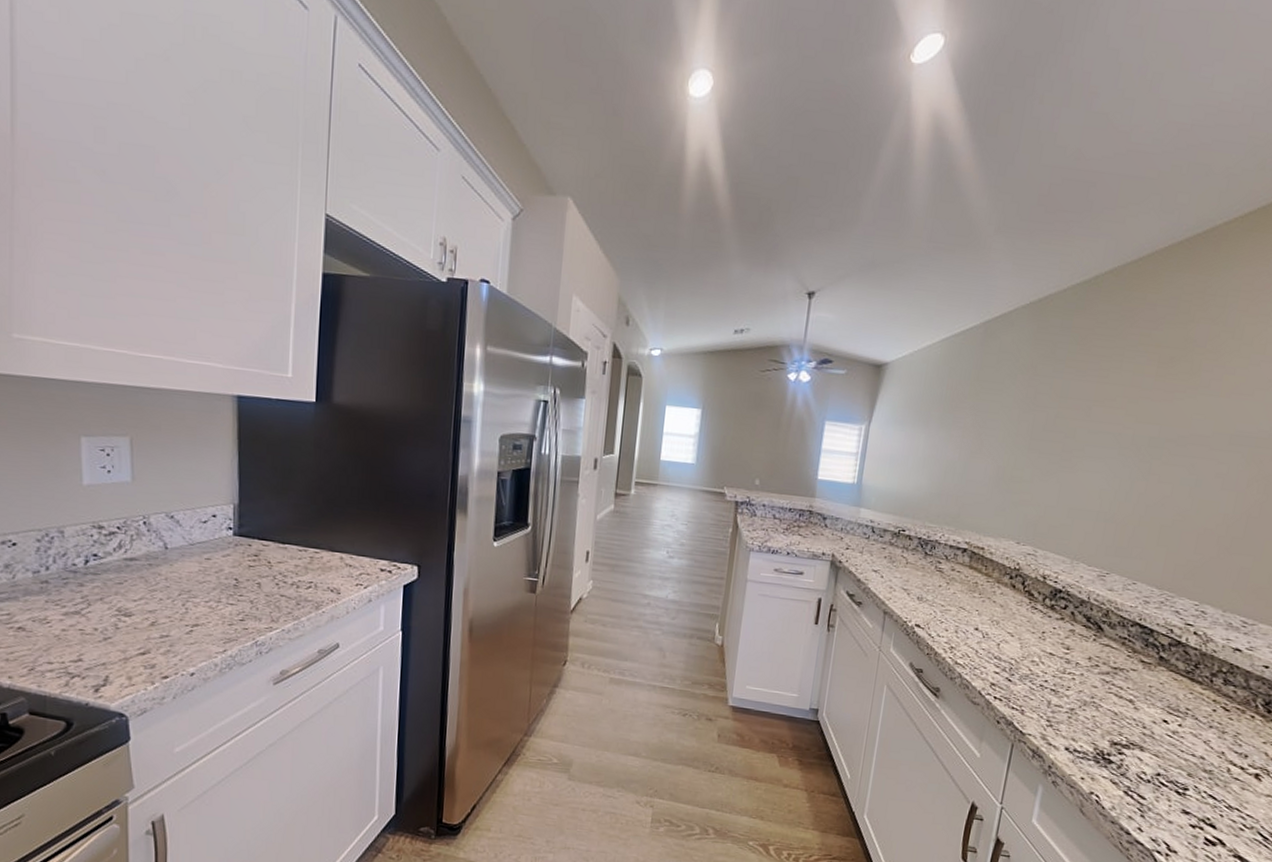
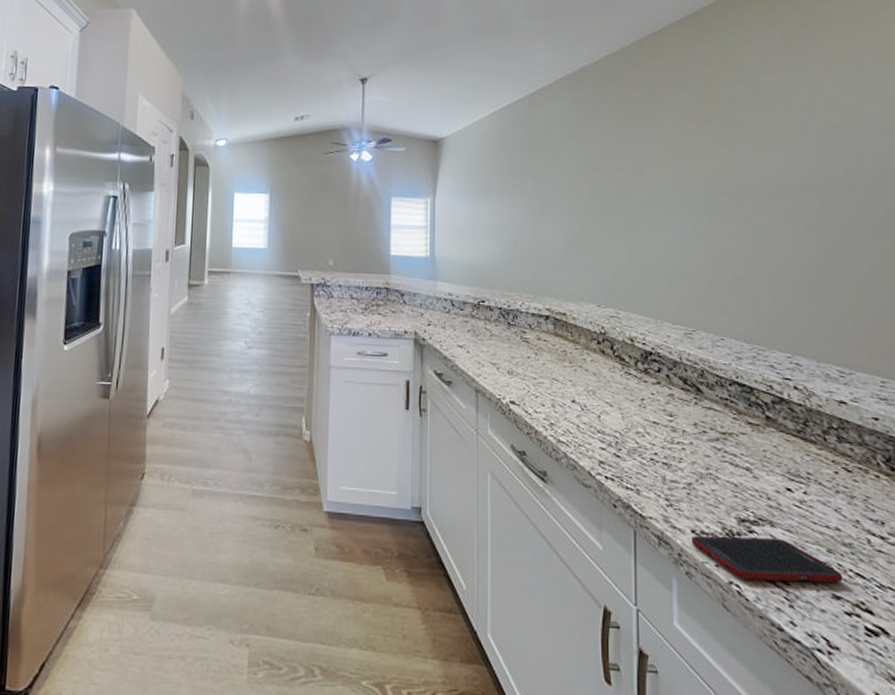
cell phone: none [1062,752,1196,801] -> present [691,535,843,582]

